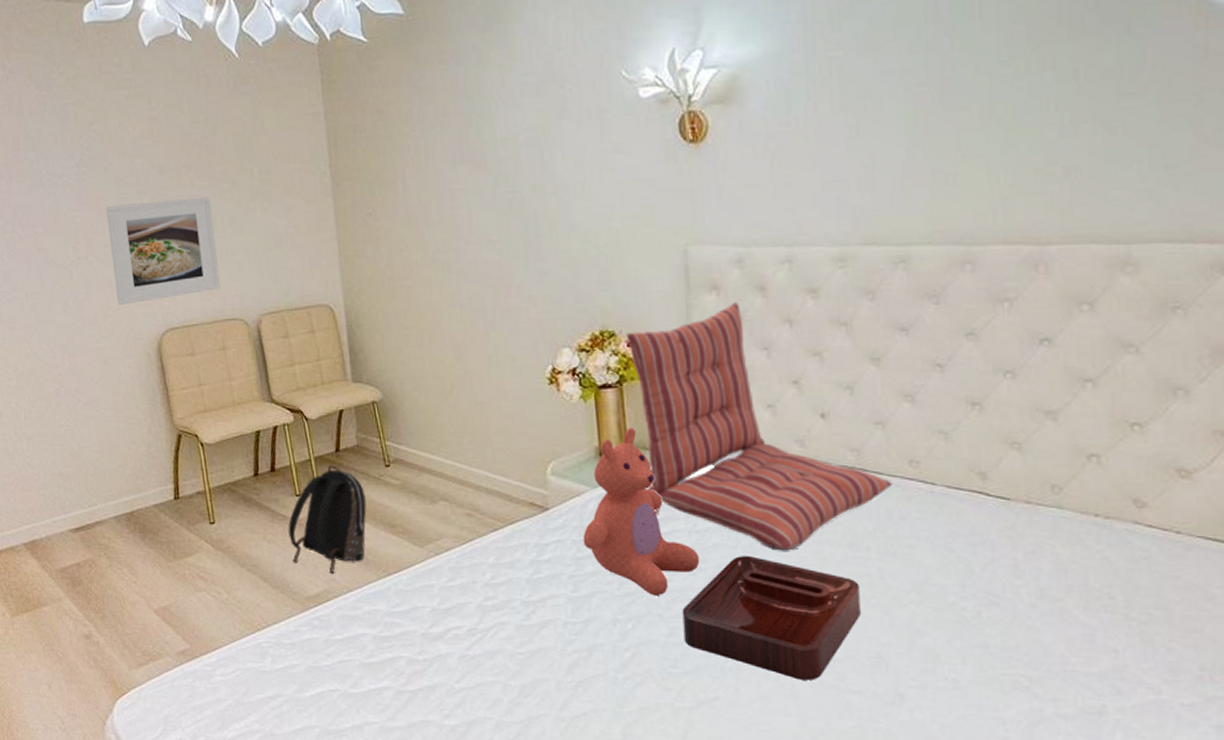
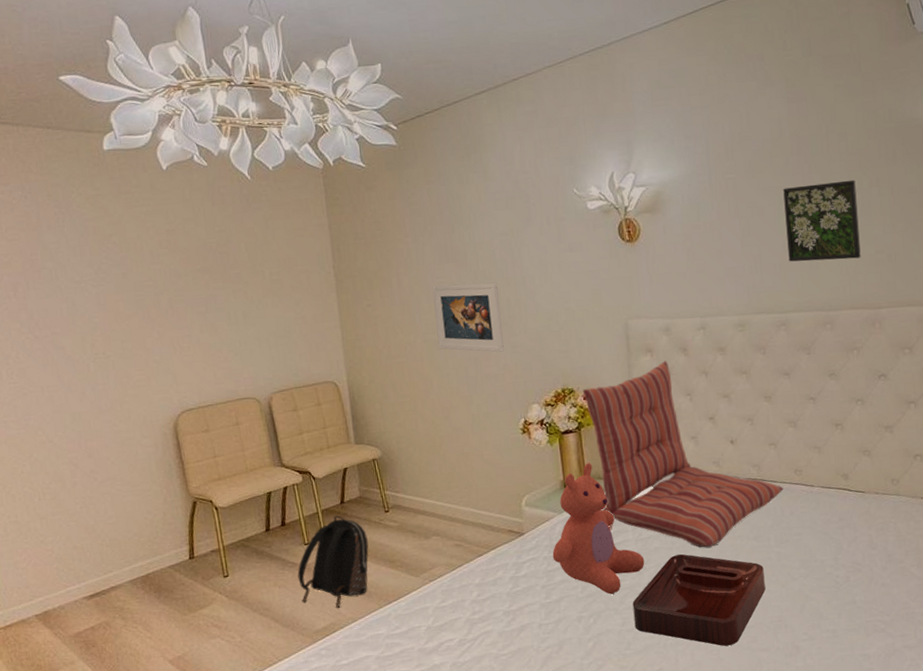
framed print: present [106,196,220,305] -> none [124,295,234,392]
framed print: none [444,191,529,280] -> present [432,282,504,352]
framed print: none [911,59,1022,175] -> present [783,180,861,262]

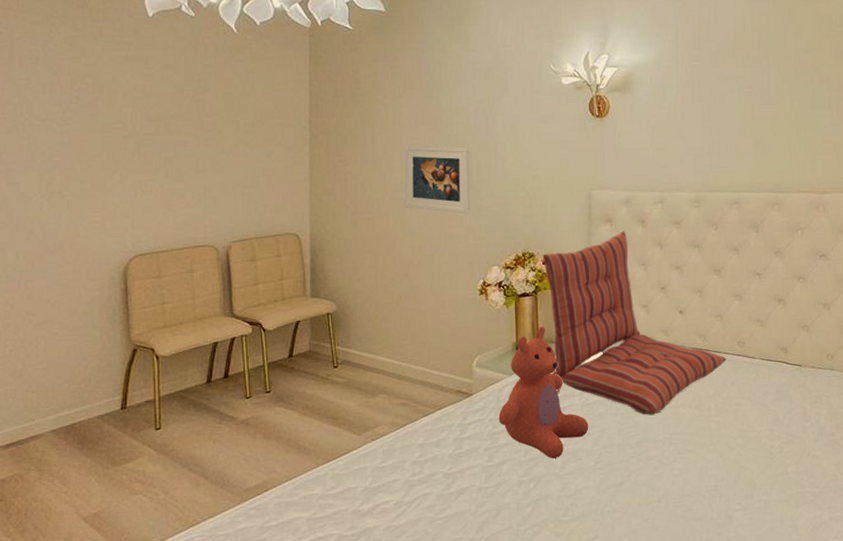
backpack: present [297,515,369,609] -> none [235,369,312,467]
decorative tray: present [632,554,766,646] -> none [573,420,703,514]
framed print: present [783,180,861,262] -> none [743,75,809,147]

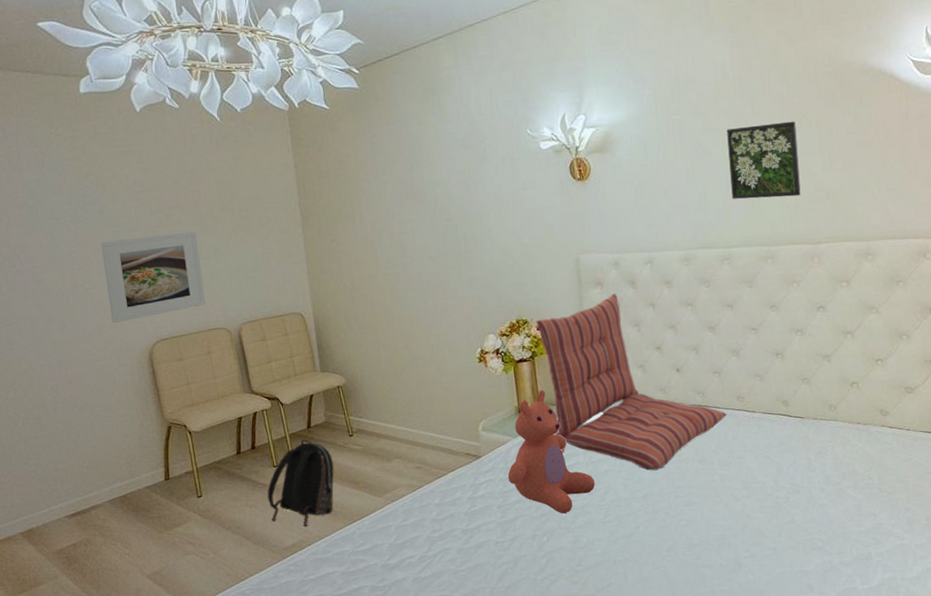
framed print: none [87,142,195,234] -> present [101,231,206,323]
backpack: none [235,369,312,467] -> present [267,439,335,527]
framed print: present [405,145,470,214] -> none [393,219,461,285]
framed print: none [743,75,809,147] -> present [727,121,801,199]

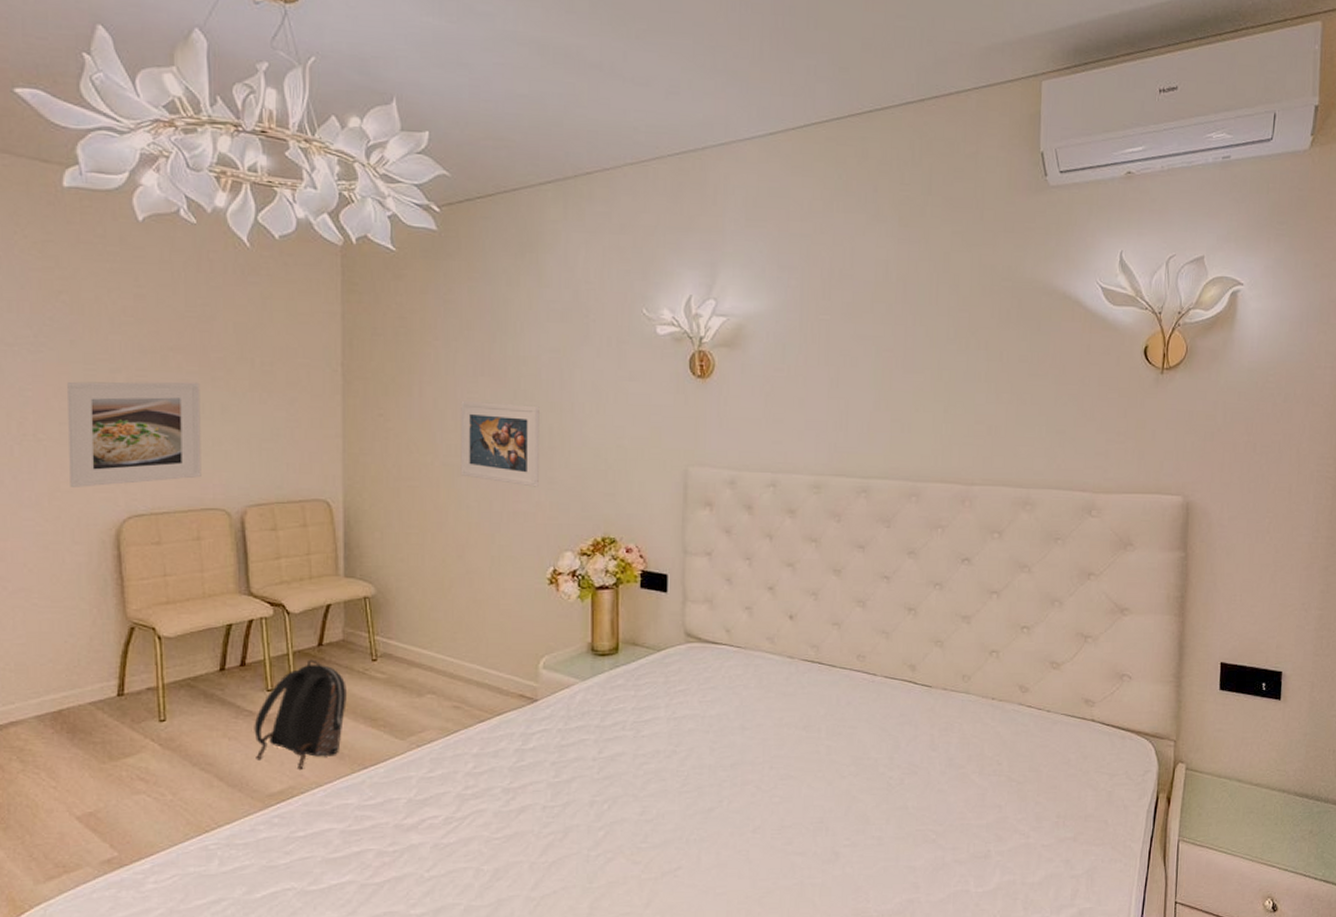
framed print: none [393,219,461,285] -> present [460,400,540,487]
teddy bear: present [507,390,595,514] -> none [568,625,676,778]
seat cushion: present [536,293,727,470] -> none [626,518,843,734]
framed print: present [727,121,801,199] -> none [879,338,962,427]

